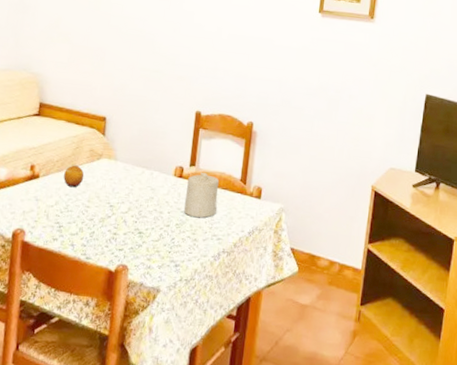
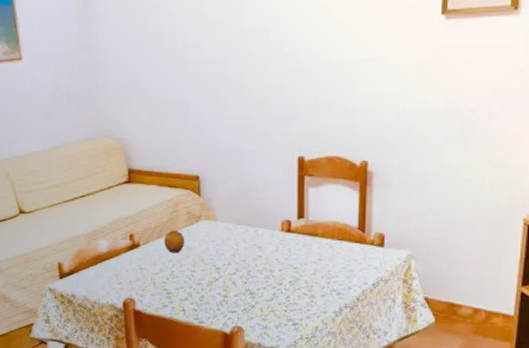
candle: present [184,171,220,218] -> none [297,223,334,273]

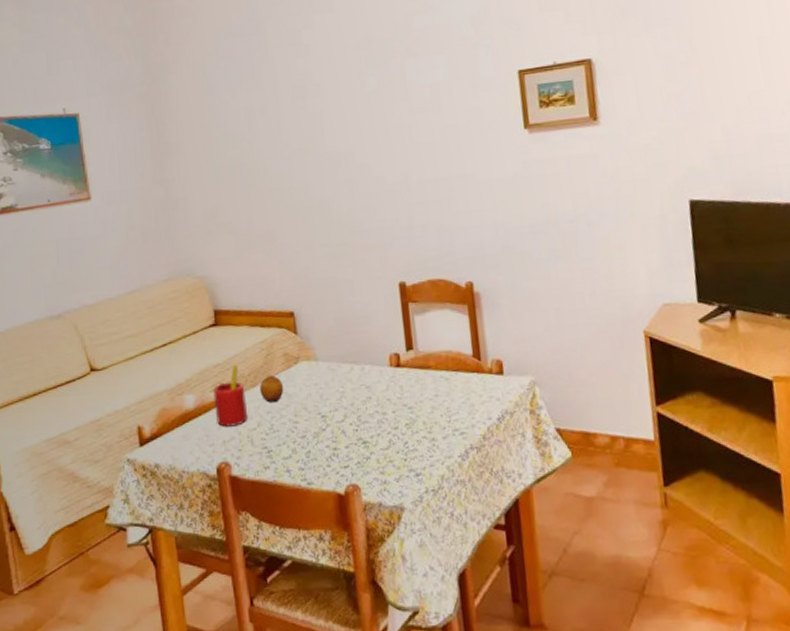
straw: none [124,217,152,270] -> present [213,364,247,427]

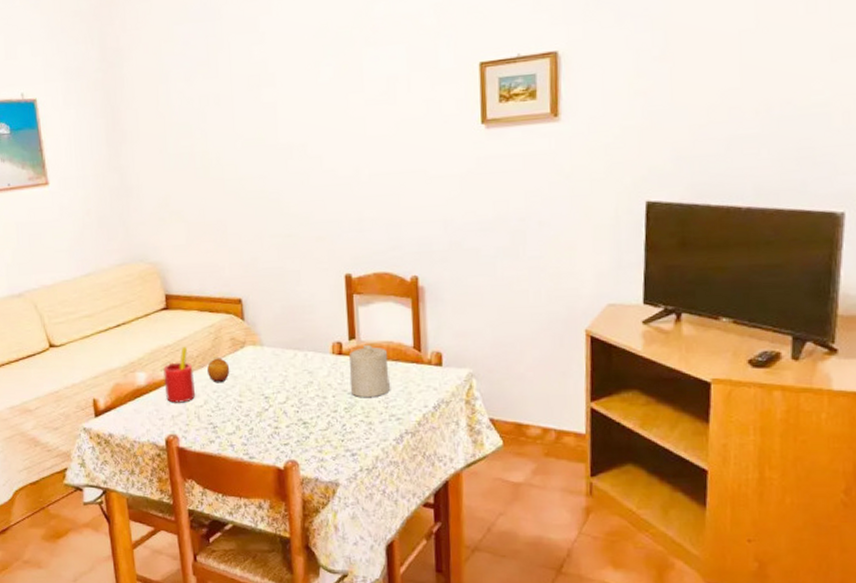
candle: none [408,355,452,412] -> present [349,344,390,398]

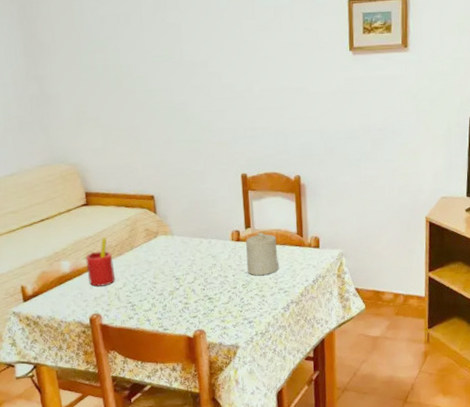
fruit: present [207,358,230,383] -> none [125,246,145,268]

